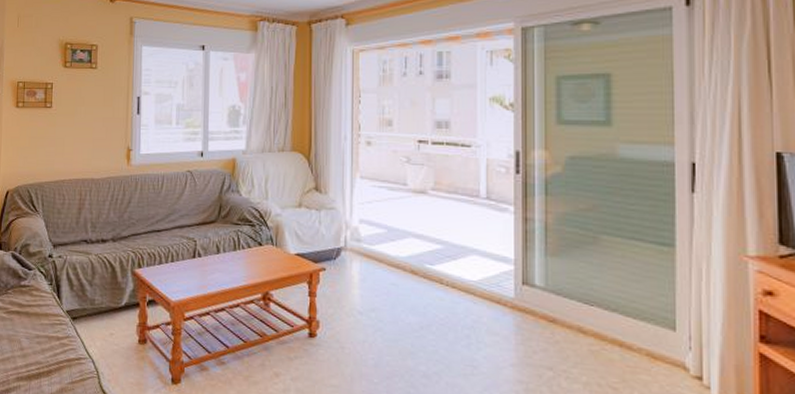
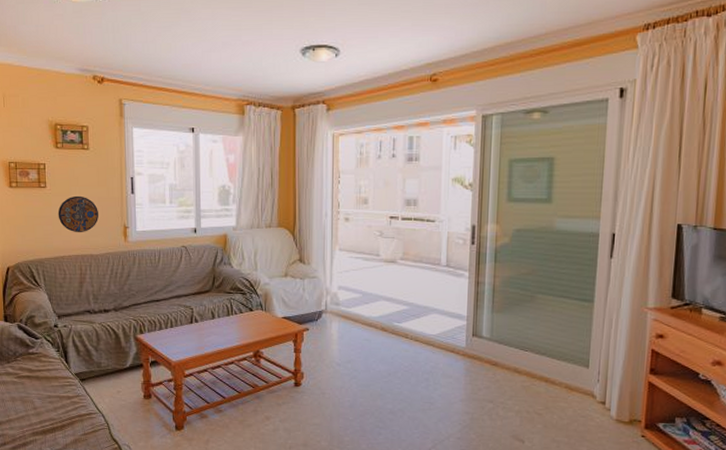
manhole cover: none [61,116,103,156] -> present [58,195,99,233]

